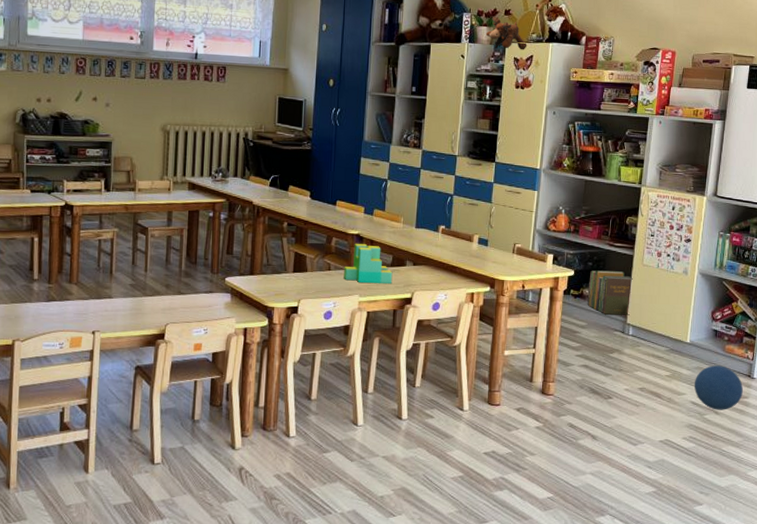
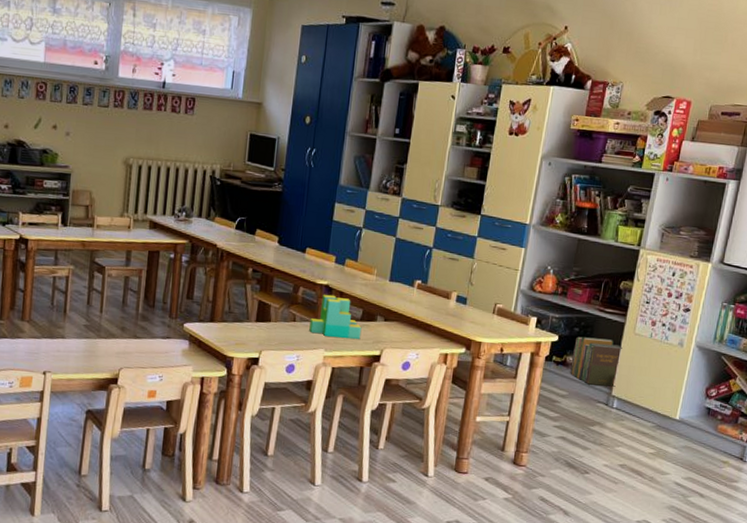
stuffed animal: present [485,16,527,50] -> none [480,53,526,93]
ball: present [694,365,743,410] -> none [679,445,734,494]

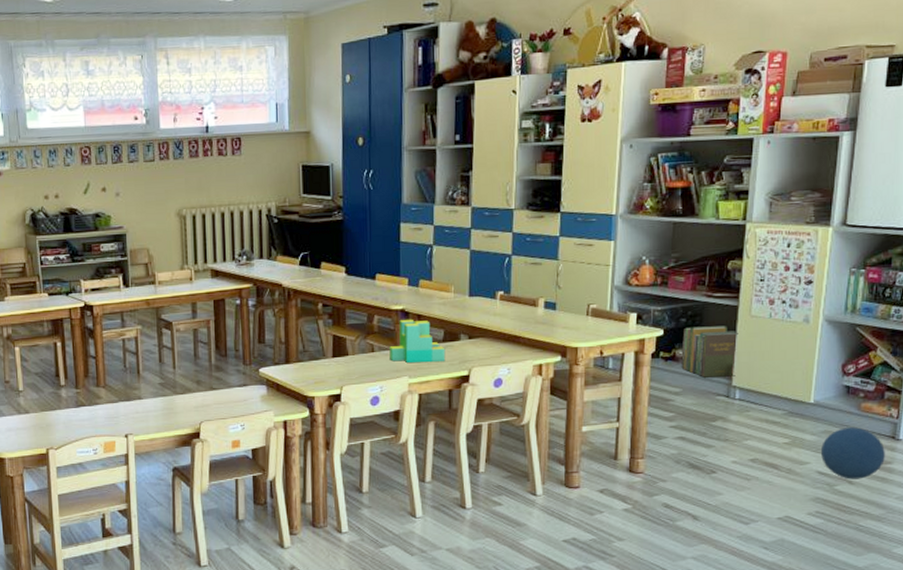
ball: none [679,445,734,494] -> present [820,427,885,480]

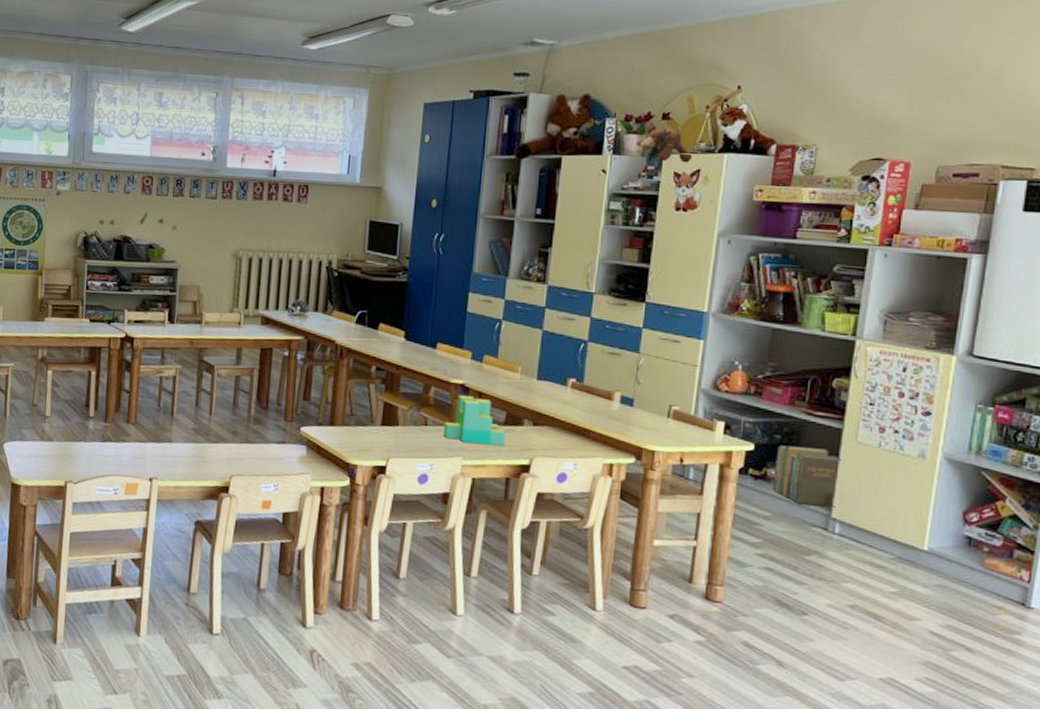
stuffed animal: none [541,38,594,79] -> present [635,121,693,163]
ball: present [820,427,885,480] -> none [933,584,1013,648]

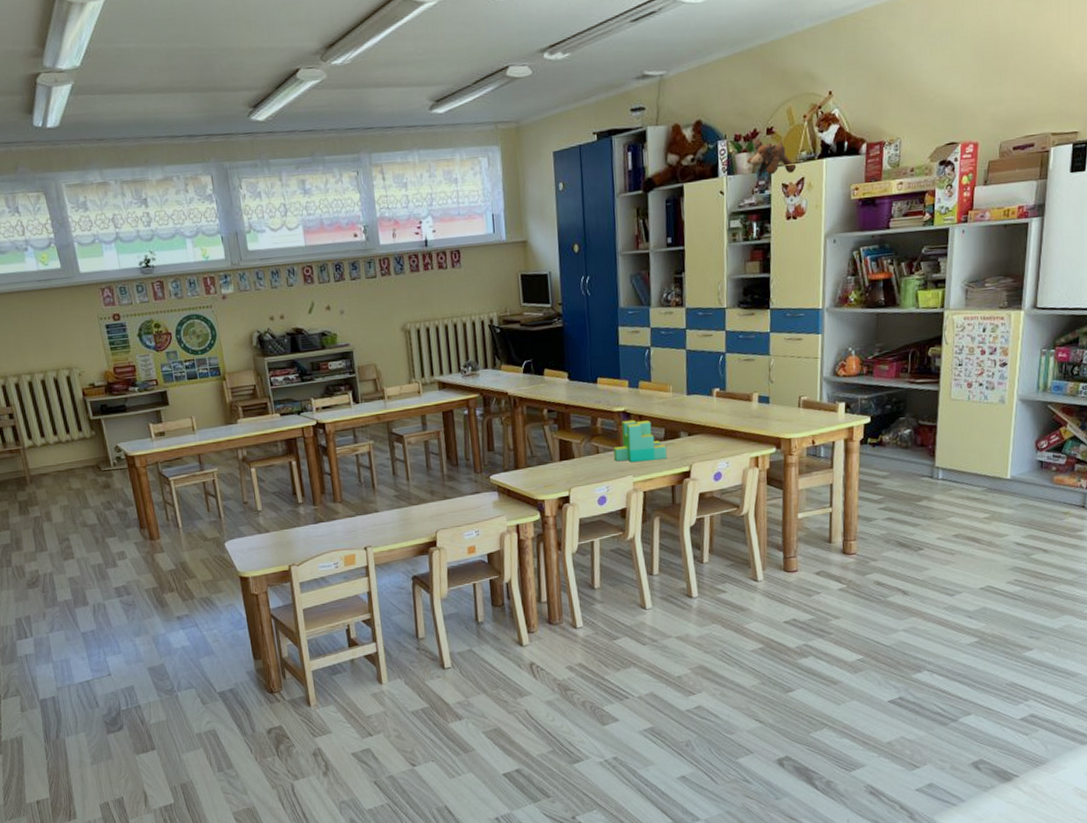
books: present [773,445,841,508] -> none [888,410,940,461]

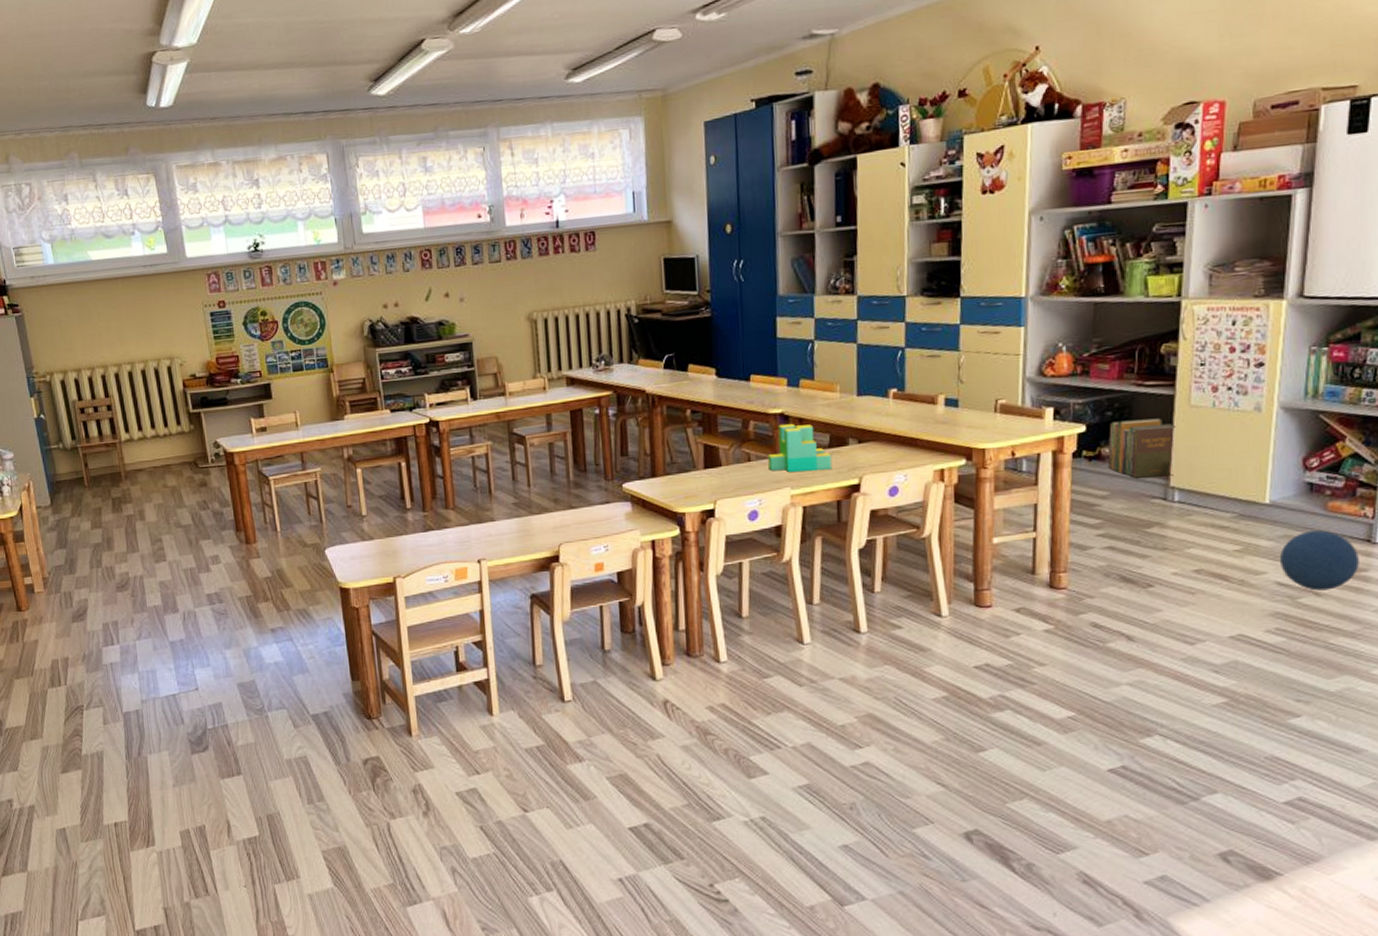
stuffed animal: present [746,138,797,178] -> none [932,101,995,147]
books: none [888,410,940,461] -> present [1108,418,1176,478]
ball: none [1017,499,1076,548] -> present [1279,530,1359,591]

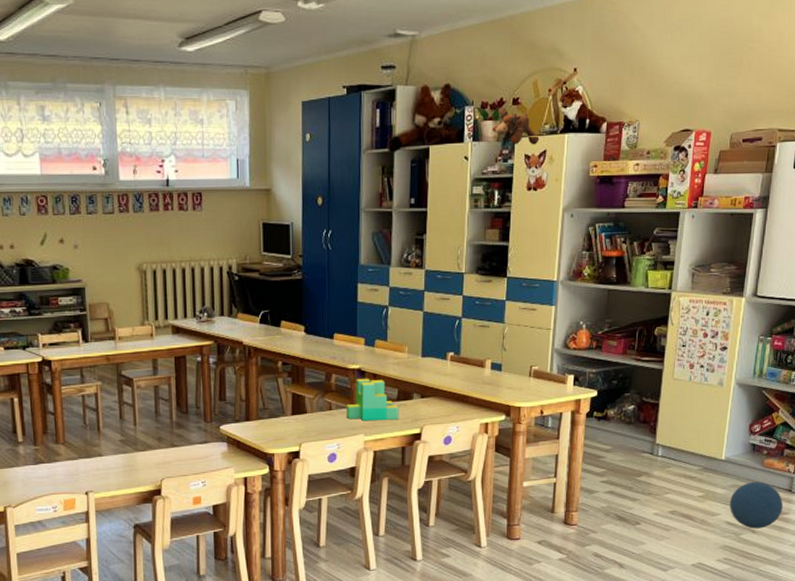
stuffed animal: none [932,101,995,147] -> present [491,107,540,147]
books: present [1108,418,1176,478] -> none [612,388,662,436]

